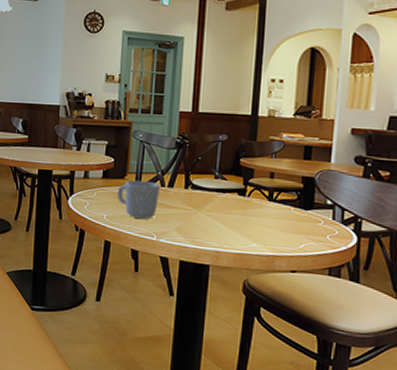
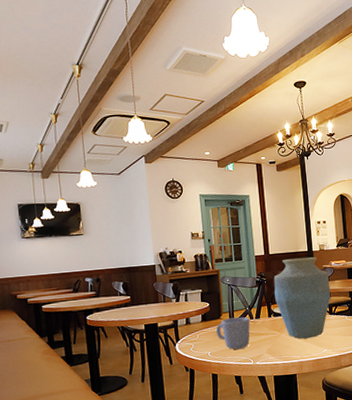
vase: none [197,121,276,226] -> present [273,257,331,339]

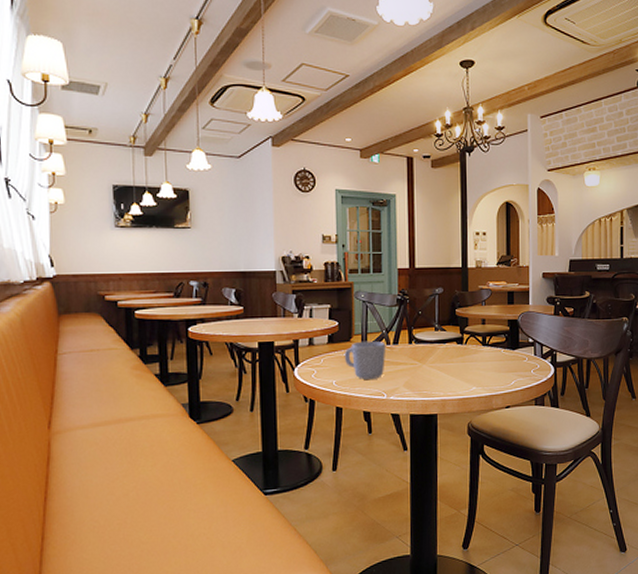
vase: present [273,257,331,339] -> none [418,274,486,373]

